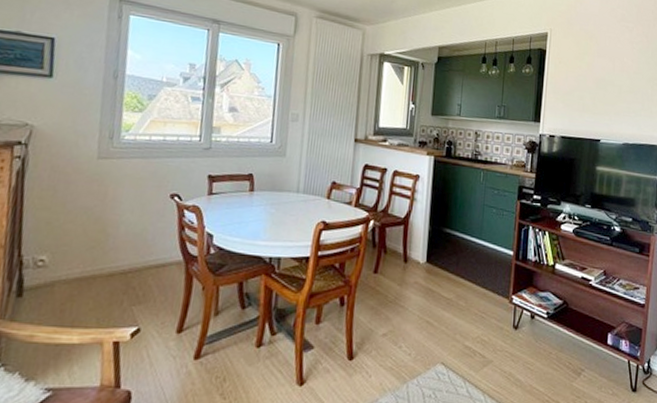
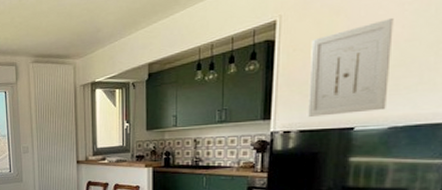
wall art: none [568,51,627,128] -> present [308,17,394,117]

